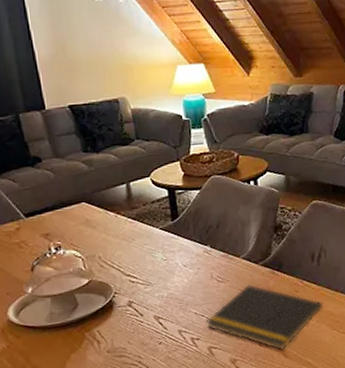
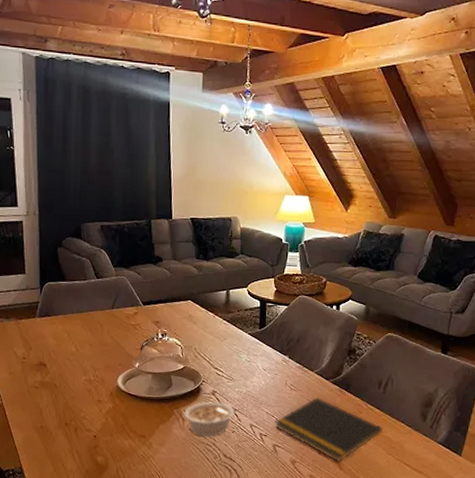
legume: none [98,312,170,357] -> present [184,401,245,437]

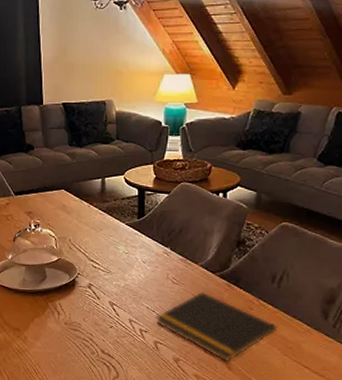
legume: present [184,401,245,437] -> none [59,295,124,332]

